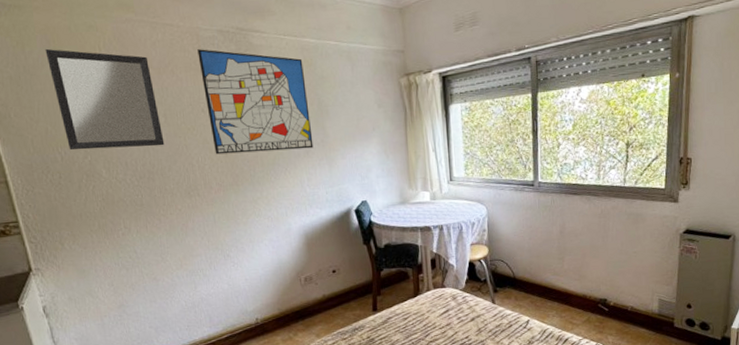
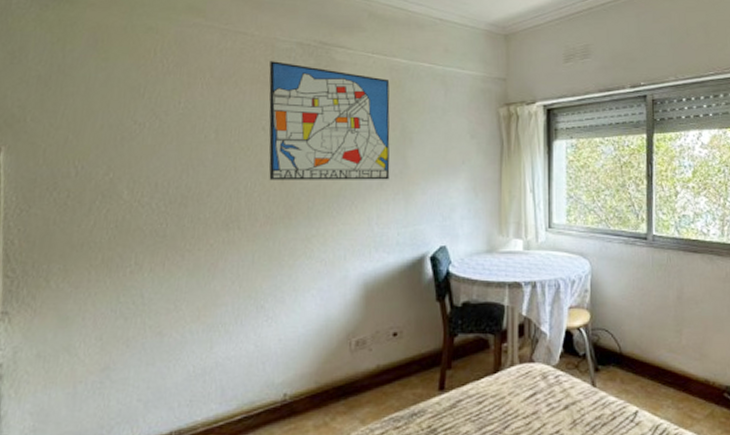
home mirror: present [45,48,165,151] -> none [88,48,210,166]

